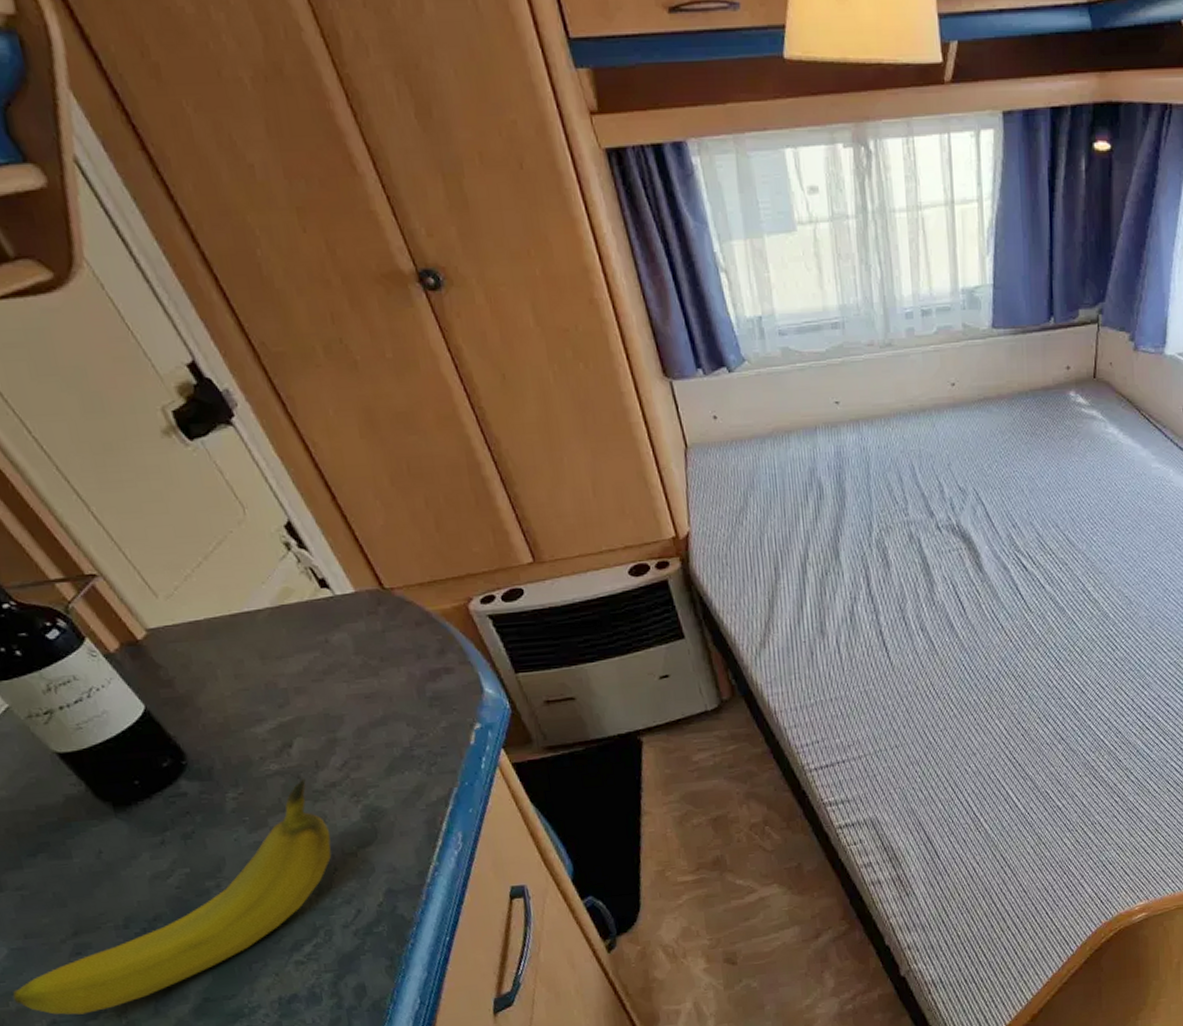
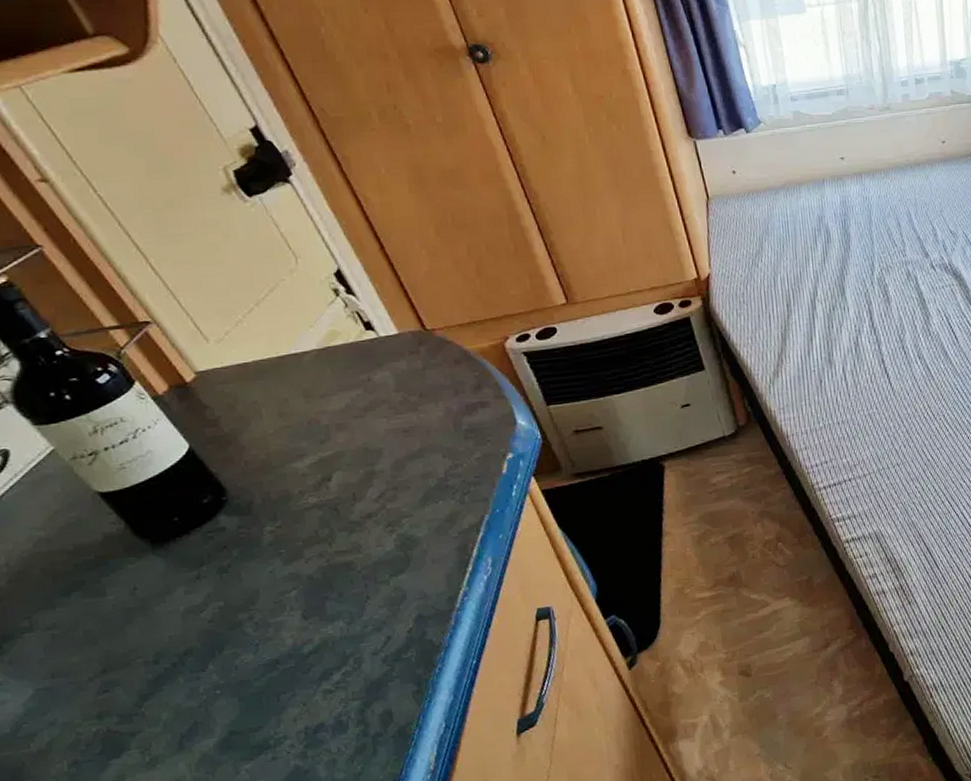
fruit: present [12,778,332,1015] -> none [34,510,365,755]

